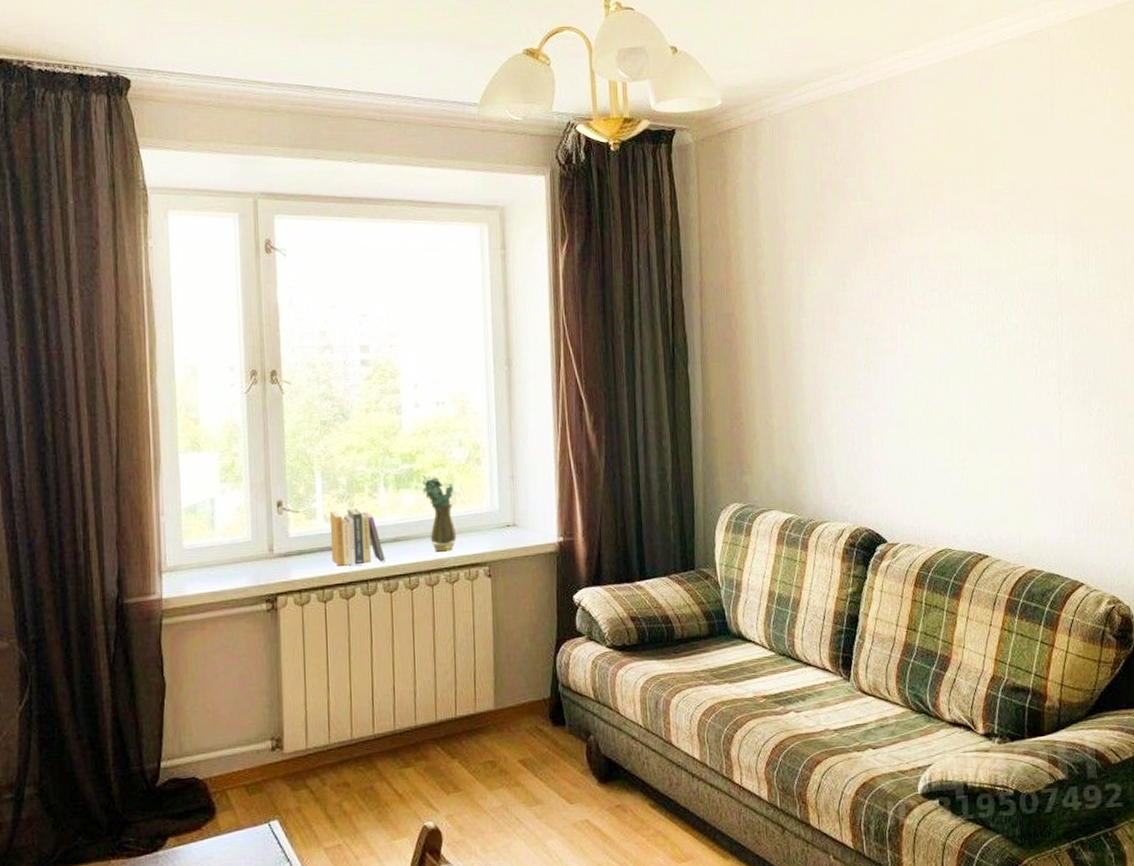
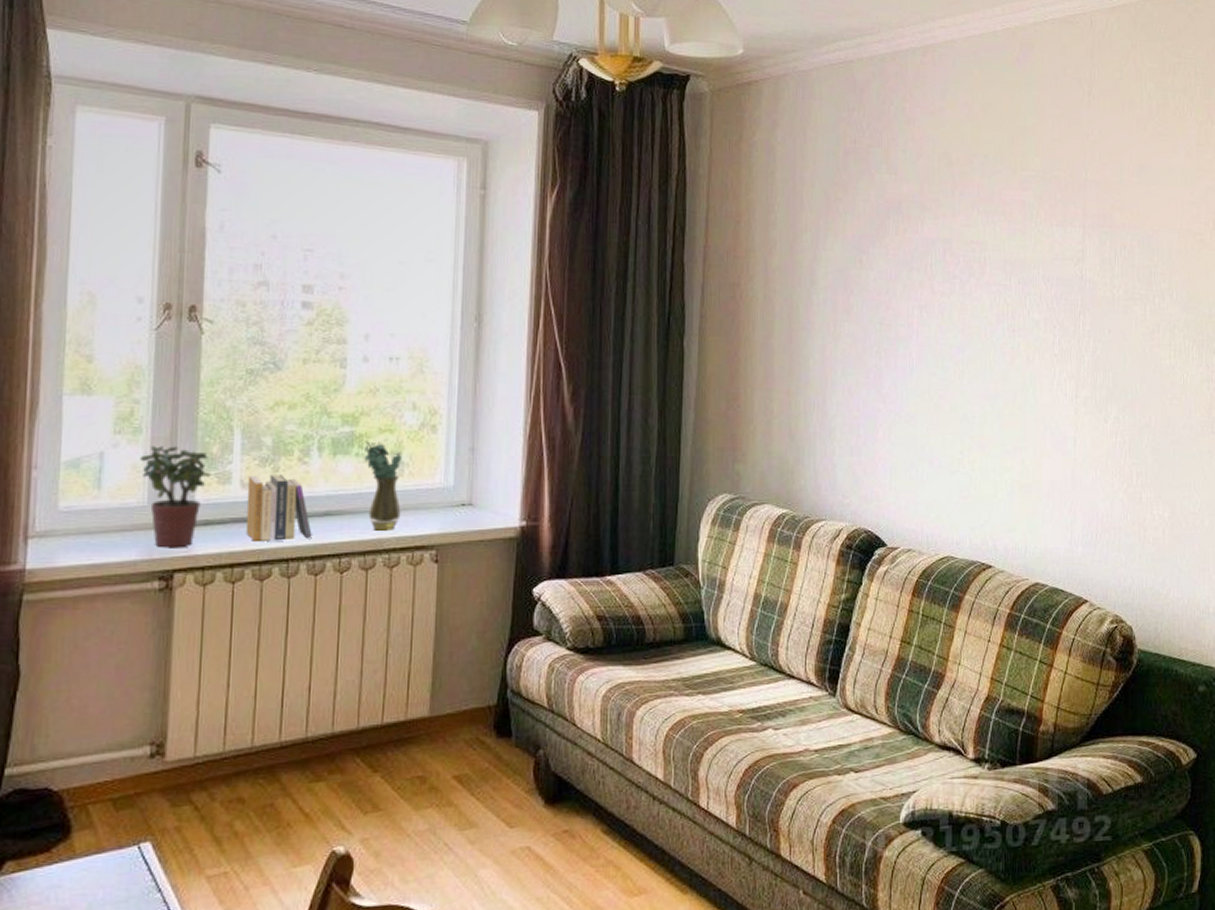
potted plant: none [243,490,299,576] -> present [140,446,210,548]

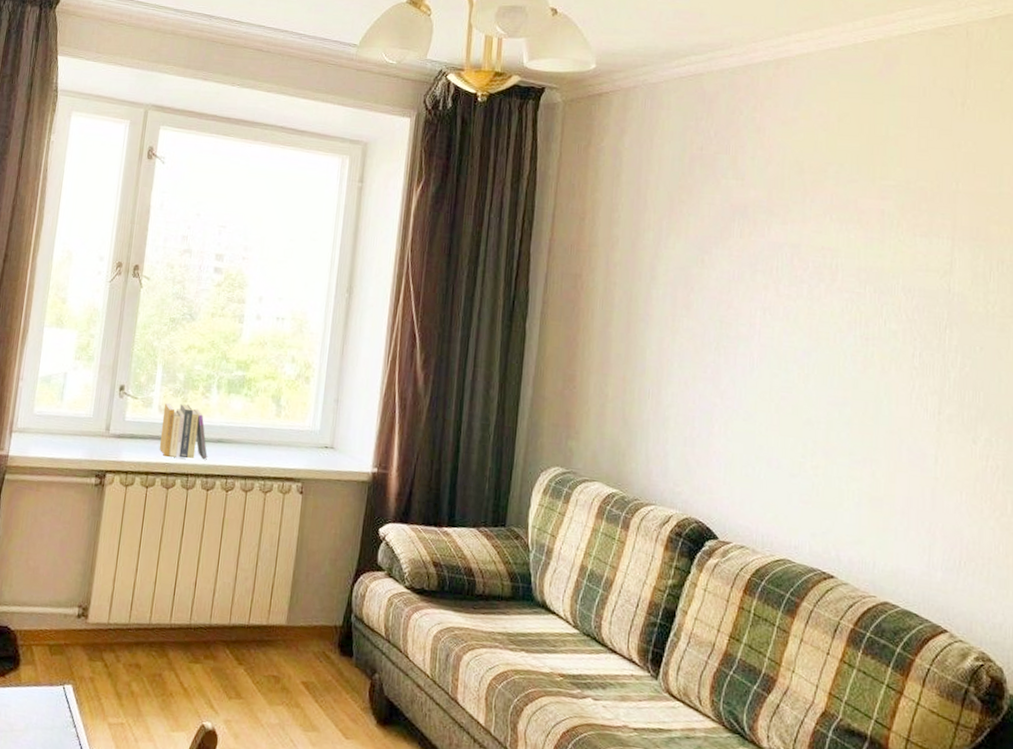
potted plant: present [140,446,210,548] -> none [91,372,138,454]
vase: present [364,440,401,532] -> none [251,383,280,462]

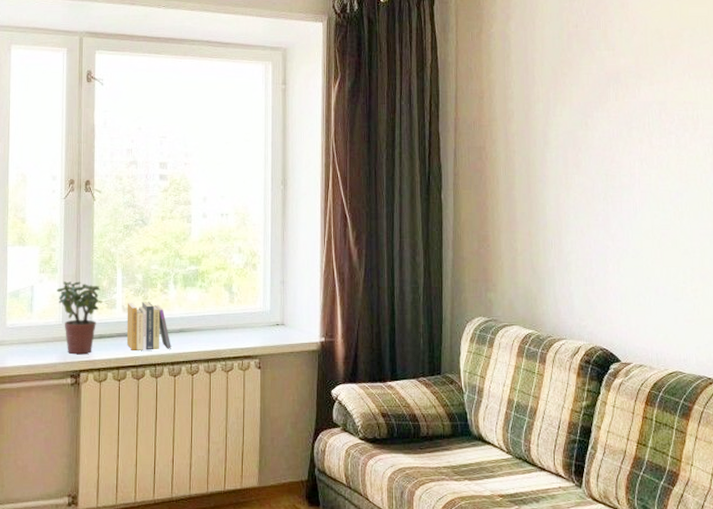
potted plant: none [91,372,138,454] -> present [57,281,102,355]

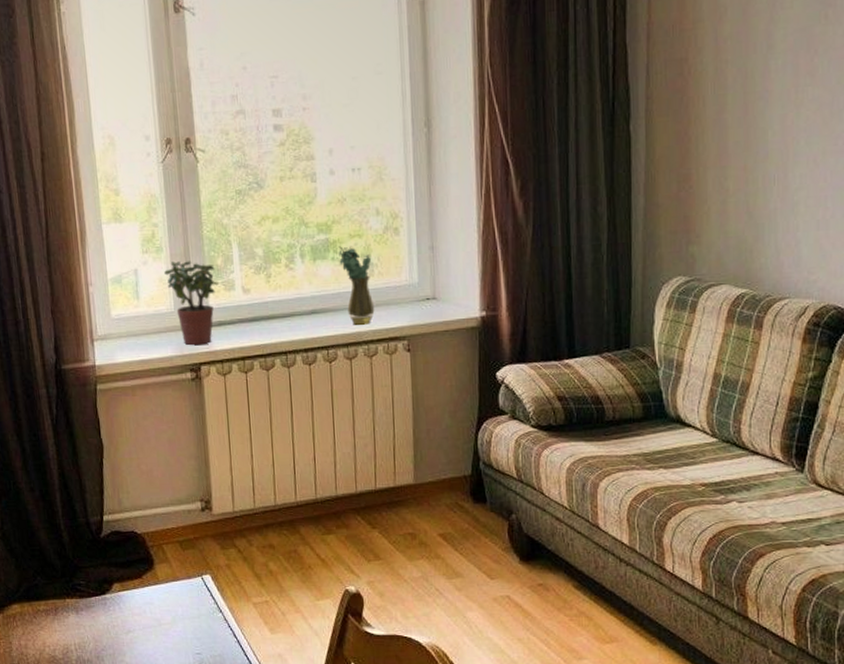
books: present [126,301,171,352] -> none [247,279,303,339]
vase: none [206,275,233,345] -> present [338,245,375,326]

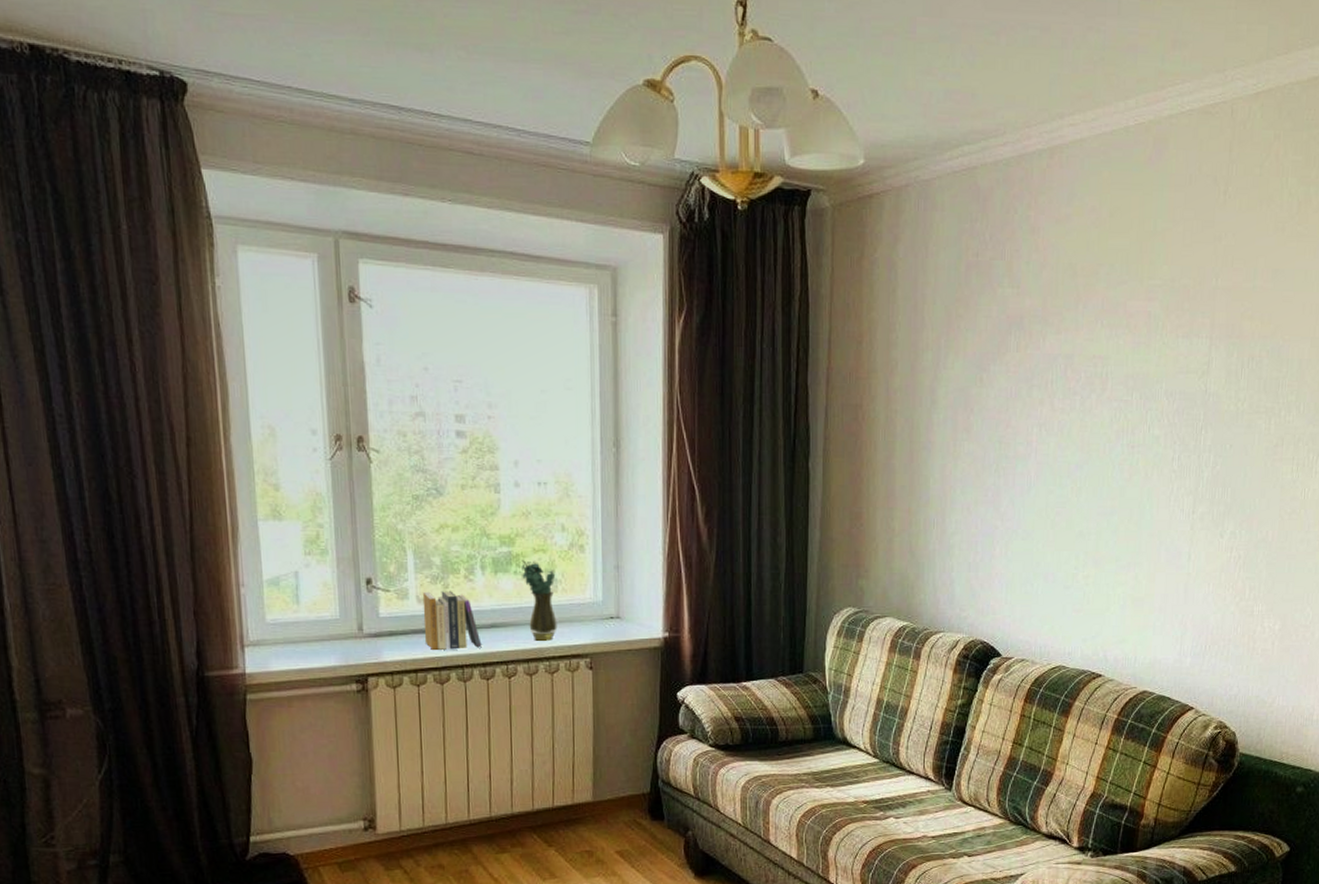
potted plant: present [164,261,218,346] -> none [329,566,390,656]
books: none [247,279,303,339] -> present [422,590,482,651]

